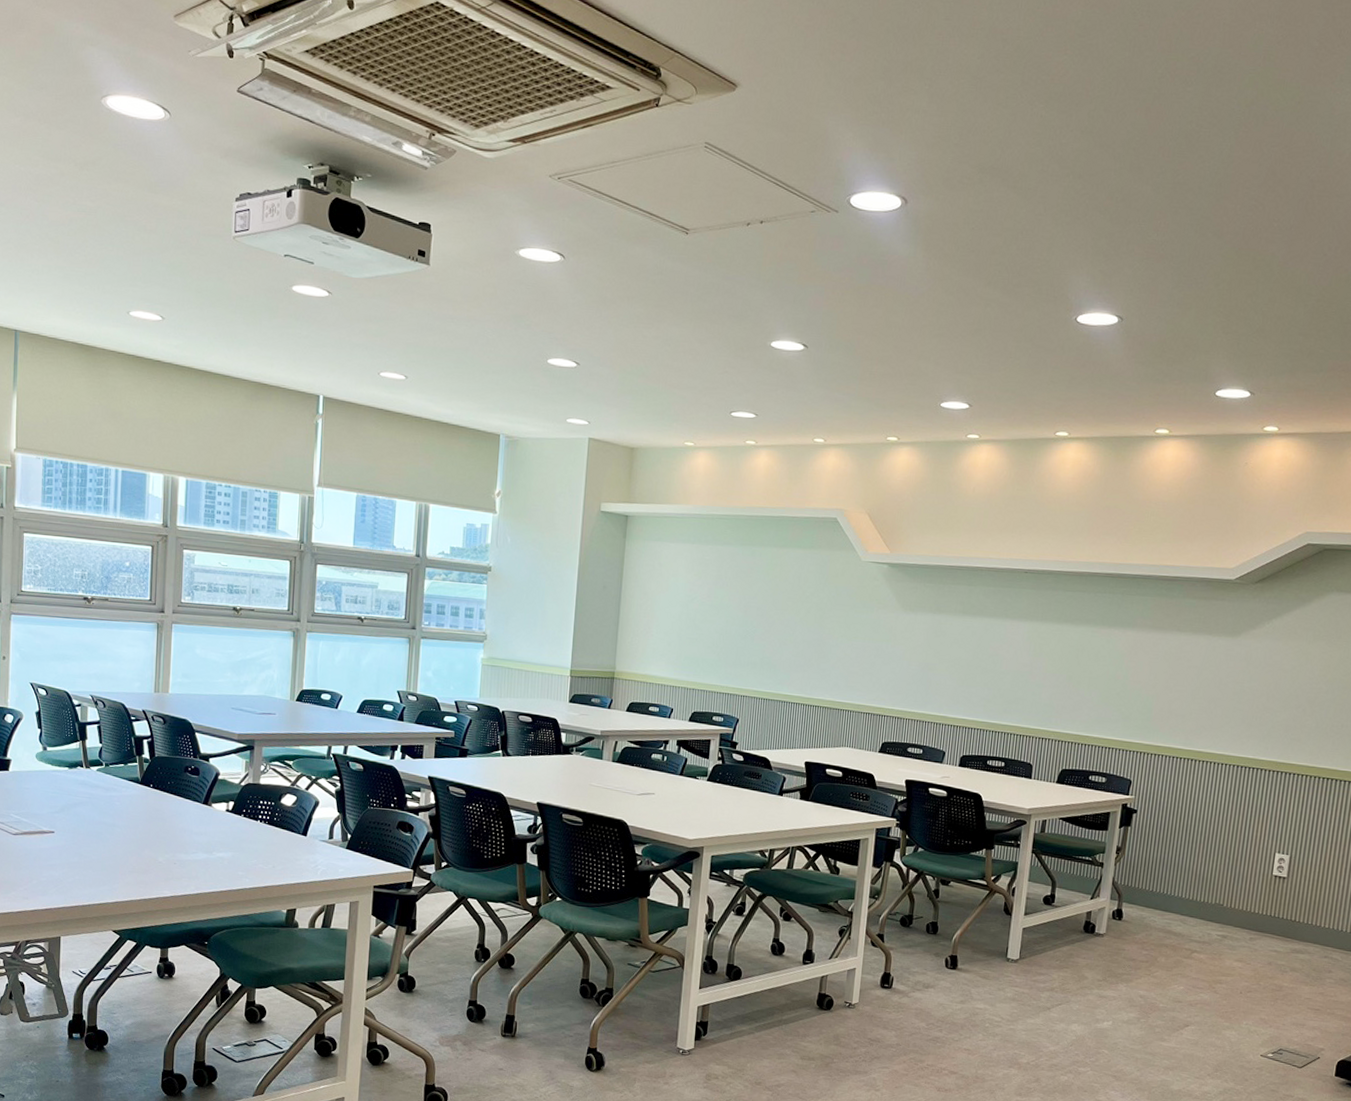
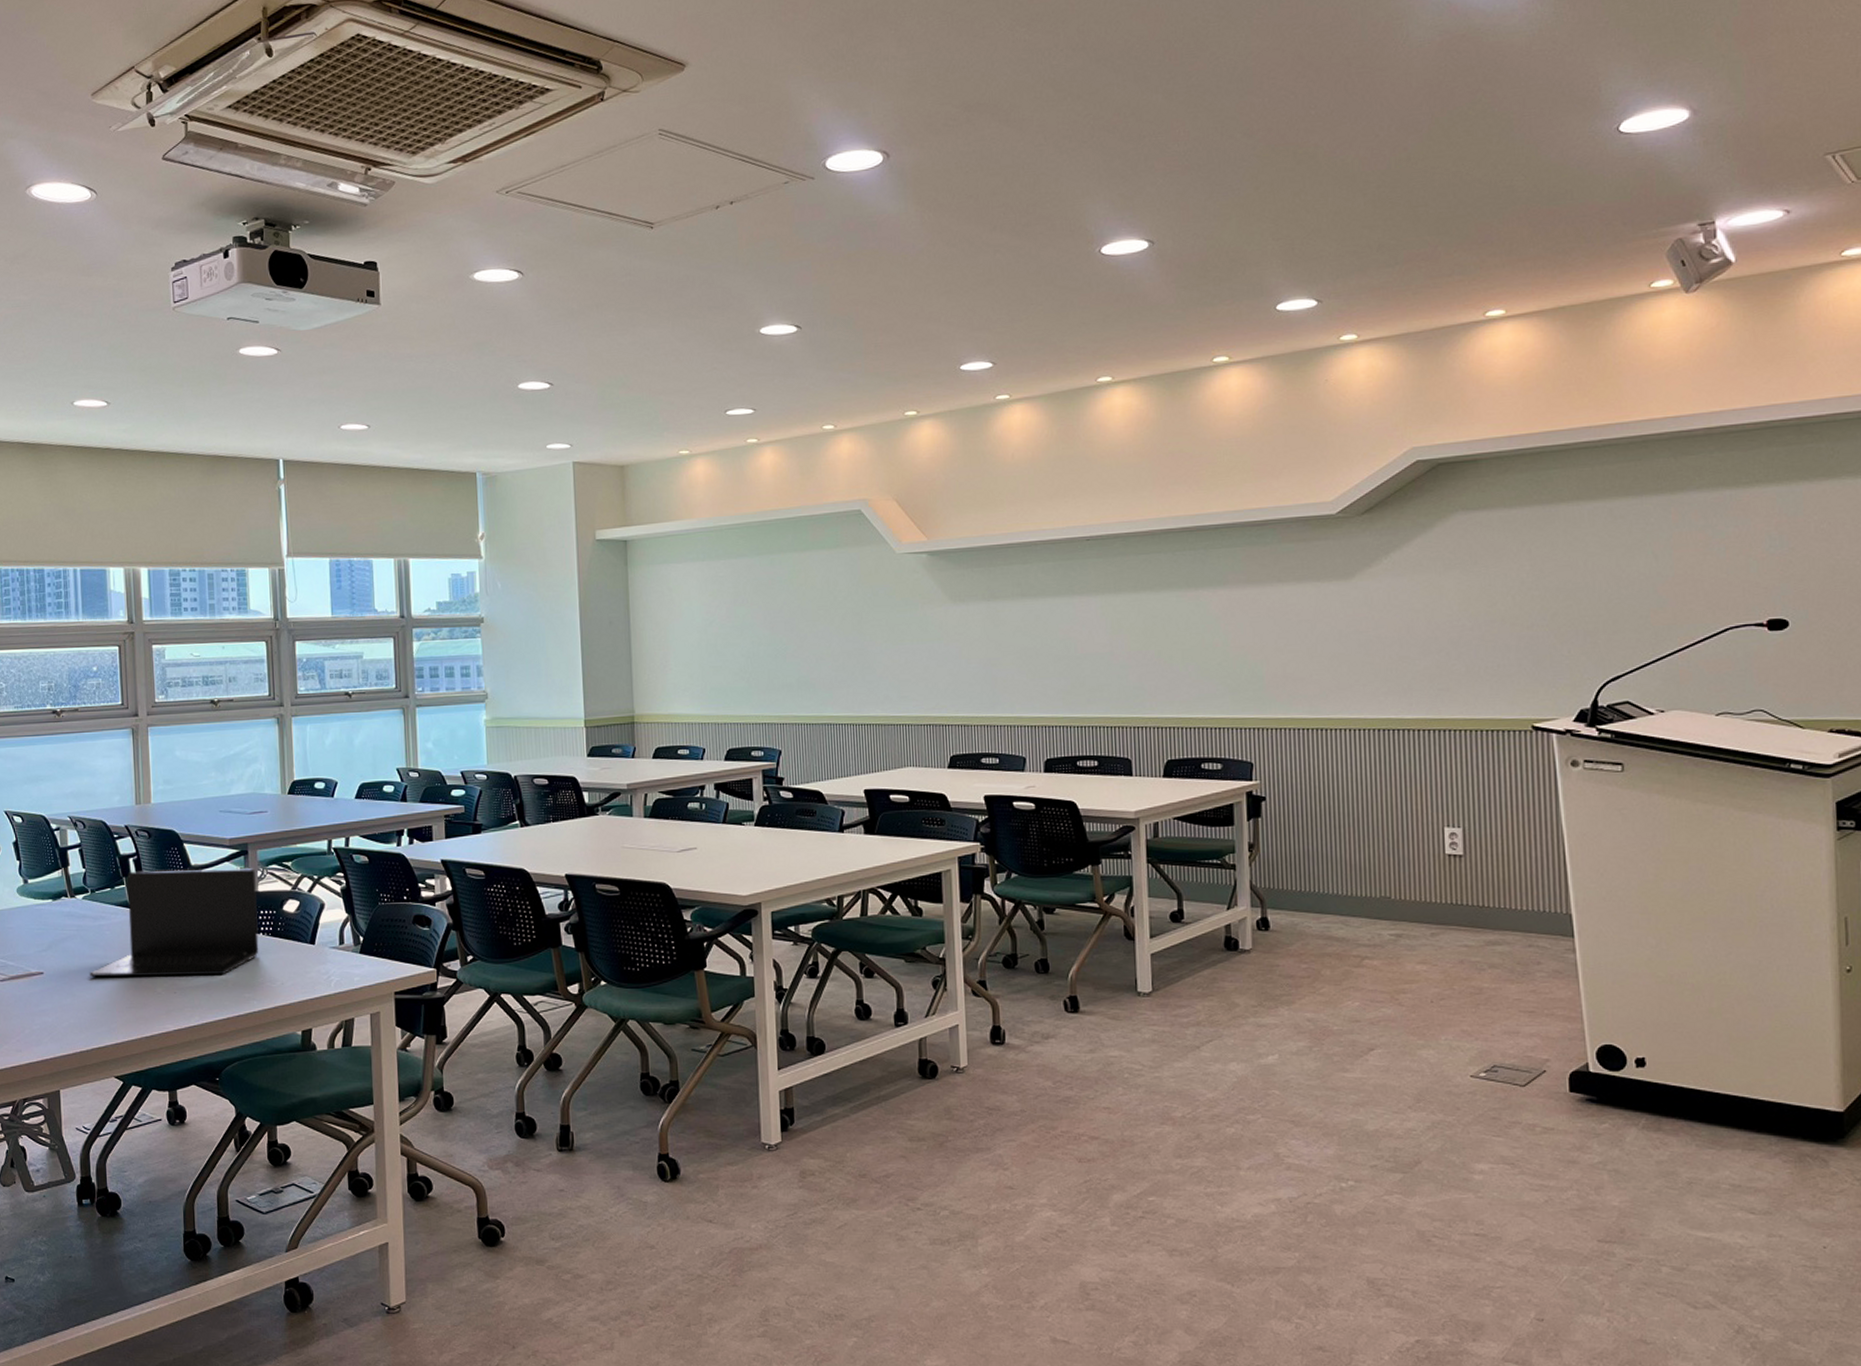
laptop: none [97,752,259,853] -> present [89,867,259,978]

